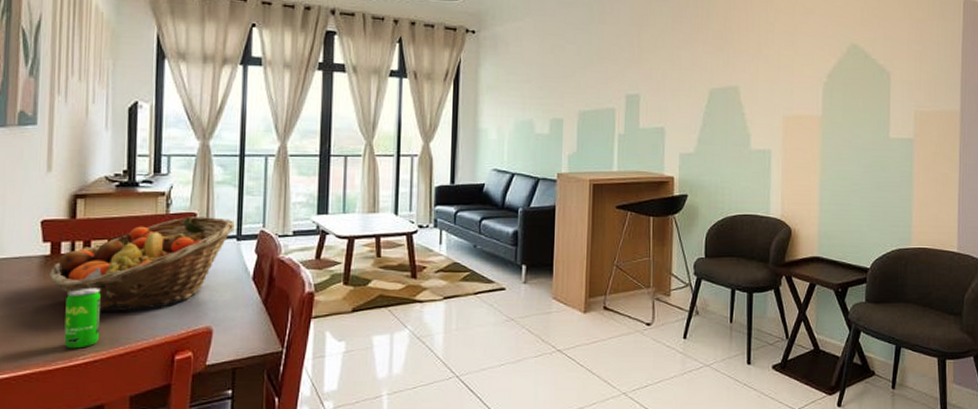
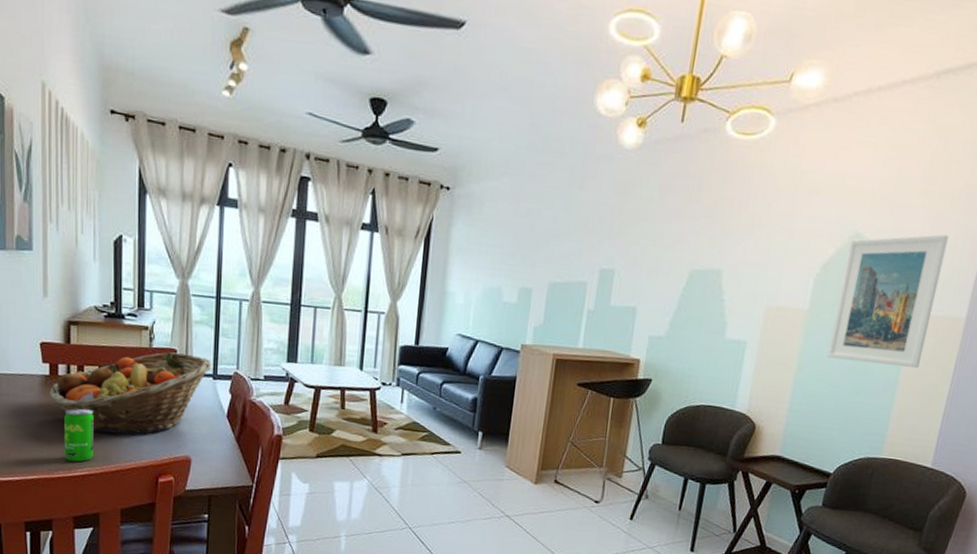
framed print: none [845,39,932,161] -> present [827,234,949,369]

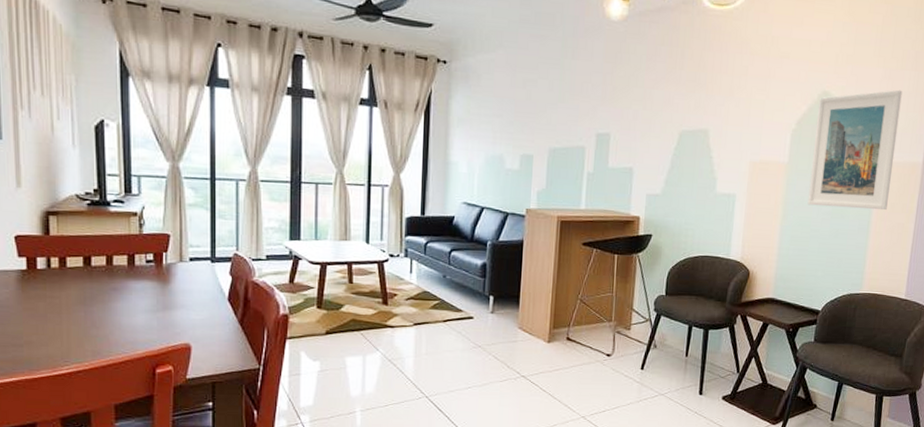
fruit basket: present [50,352,212,434] -> none [28,237,210,326]
beverage can: present [64,408,94,462] -> none [46,302,81,360]

